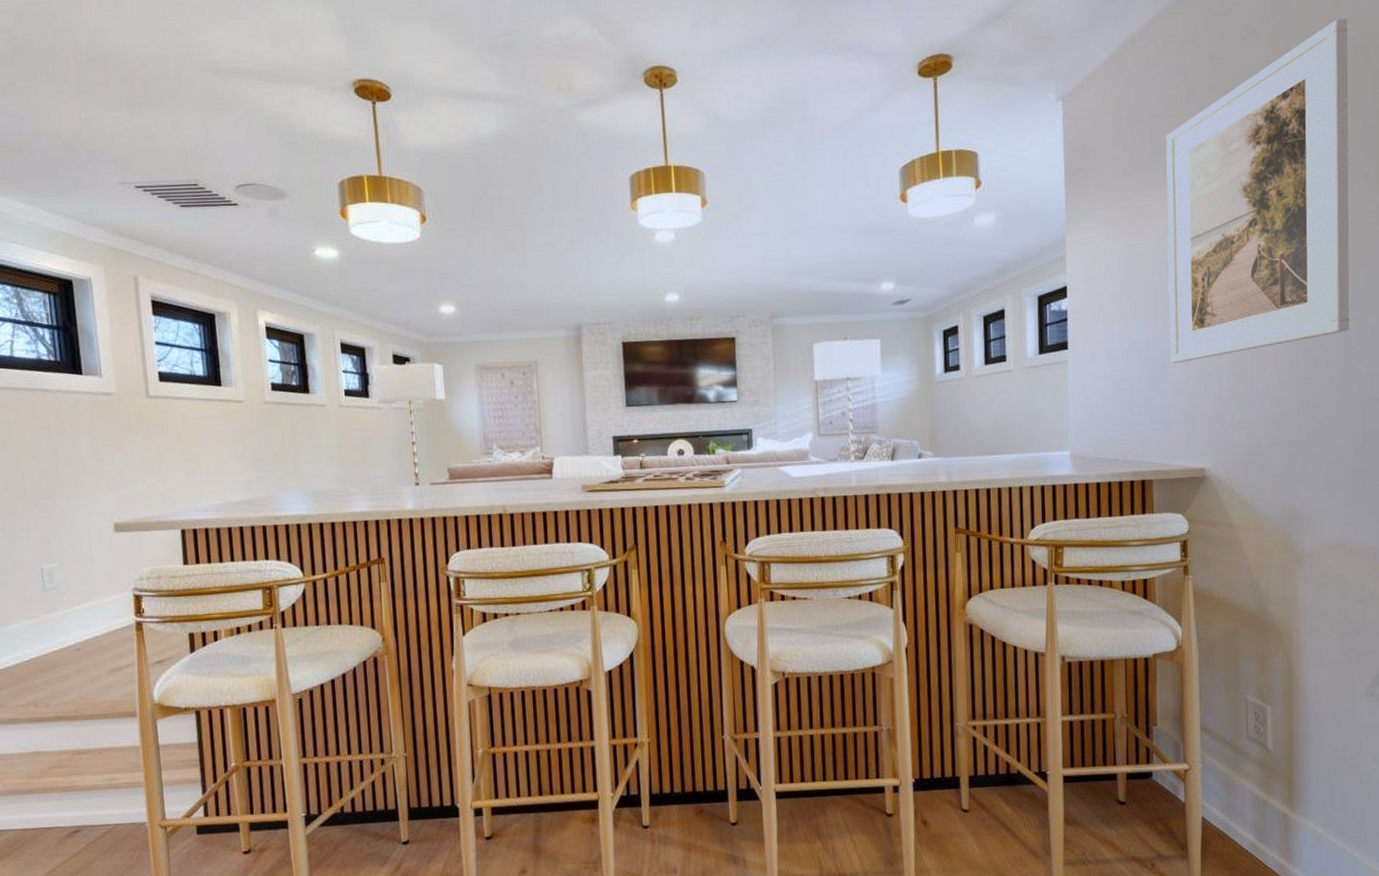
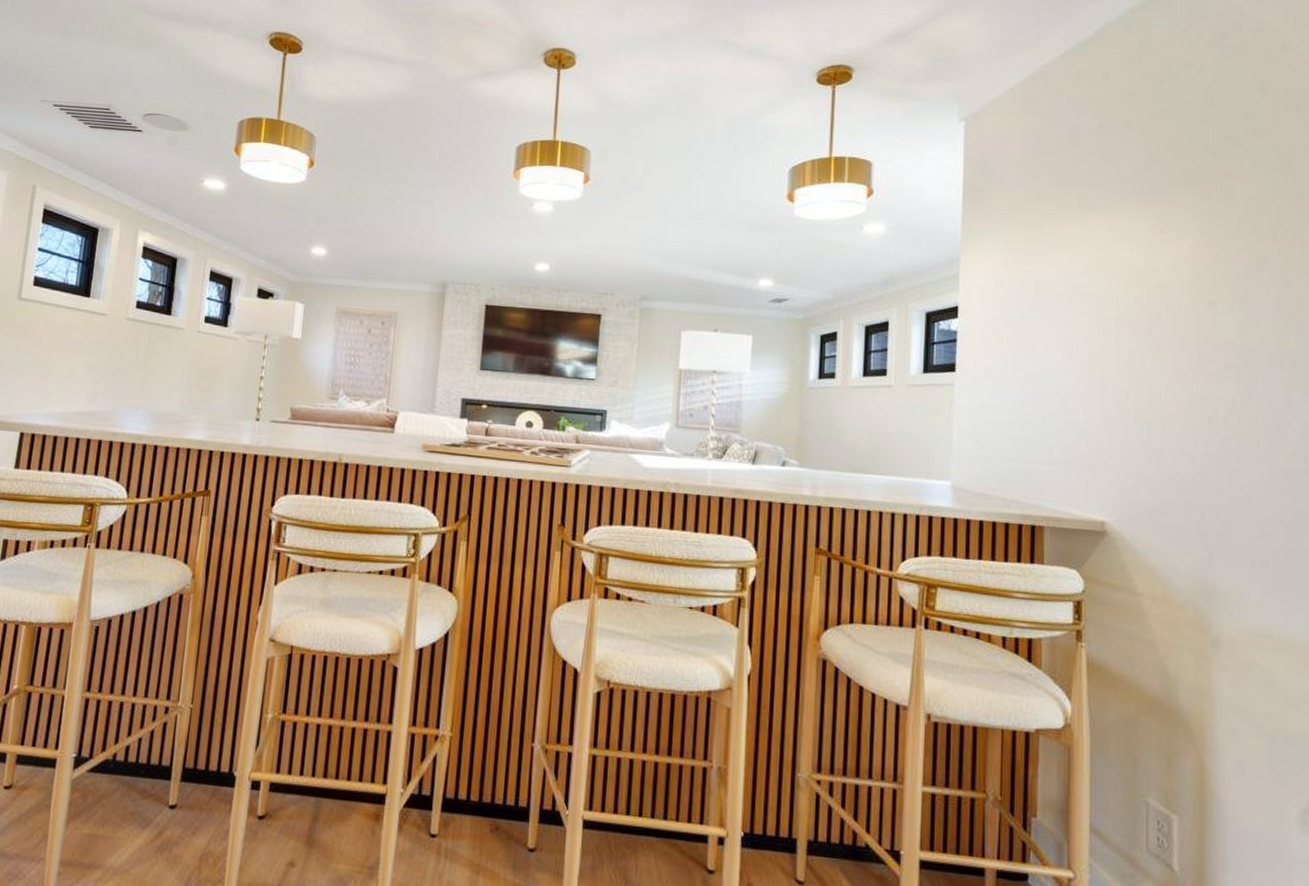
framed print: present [1165,18,1350,364] -> none [1069,72,1278,403]

